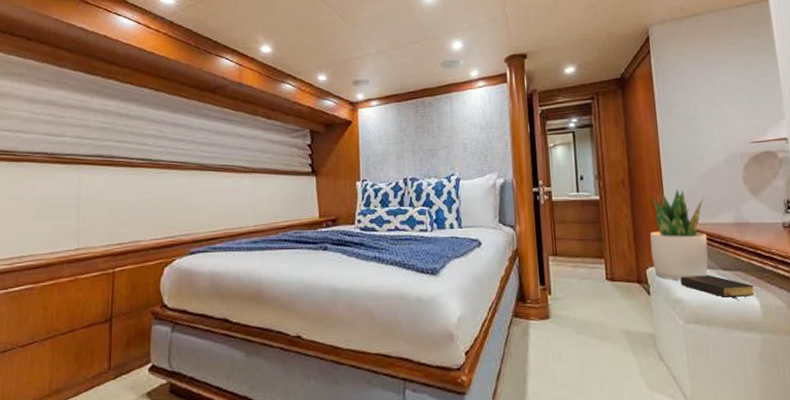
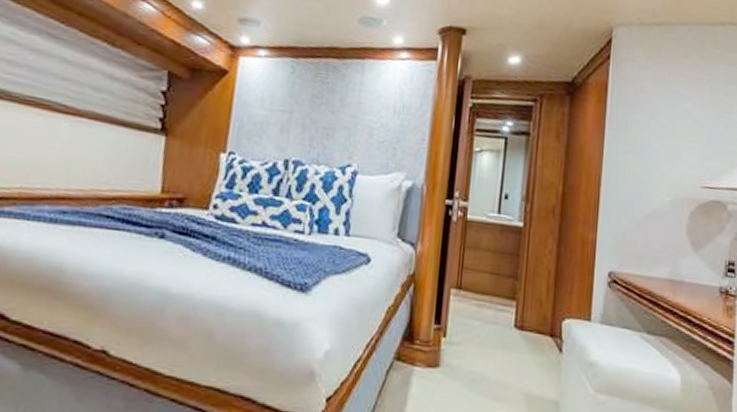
planter: present [650,189,709,281] -> none [571,229,642,340]
bible: present [679,274,755,301] -> none [598,335,679,373]

